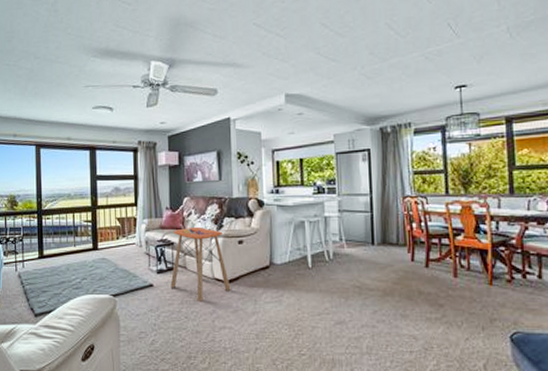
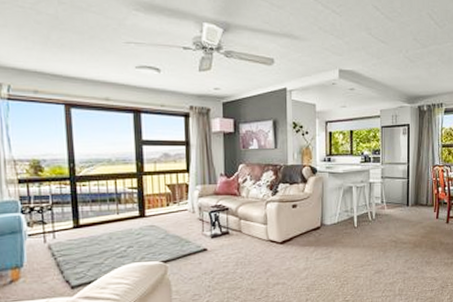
side table: present [170,226,231,301] -> none [225,192,285,262]

